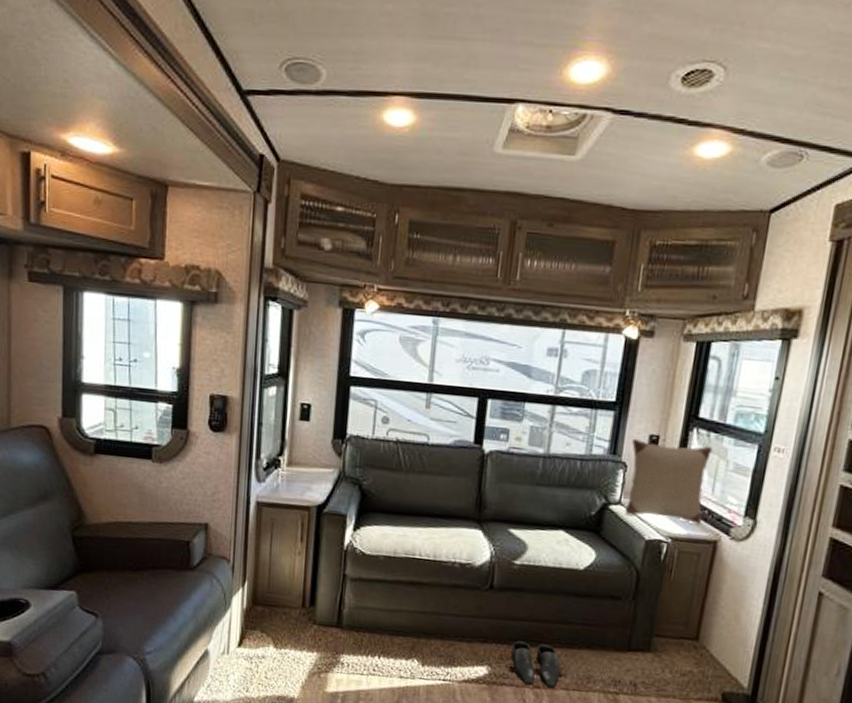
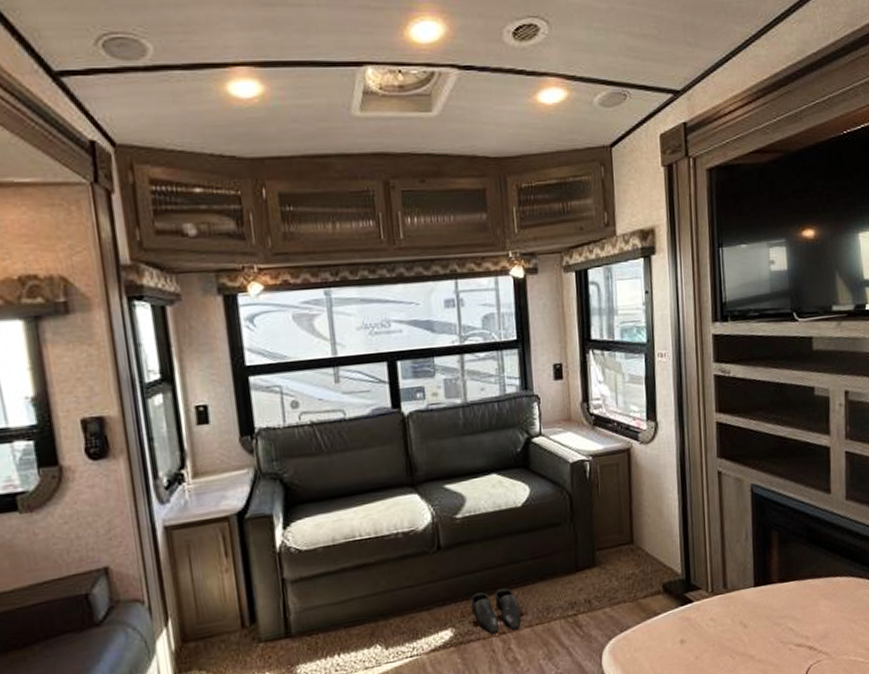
pillow: present [624,438,712,524] -> none [540,364,613,443]

